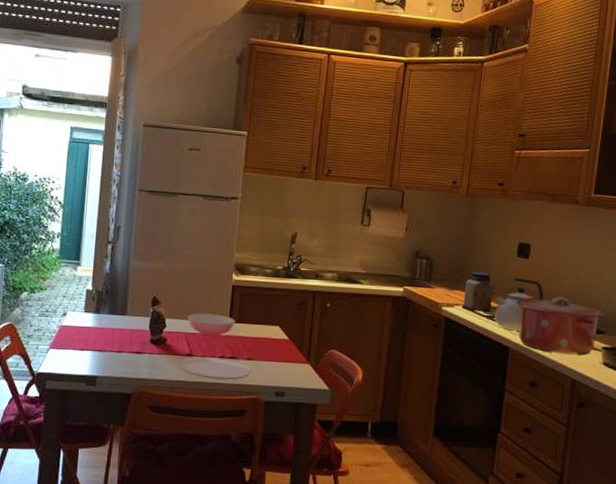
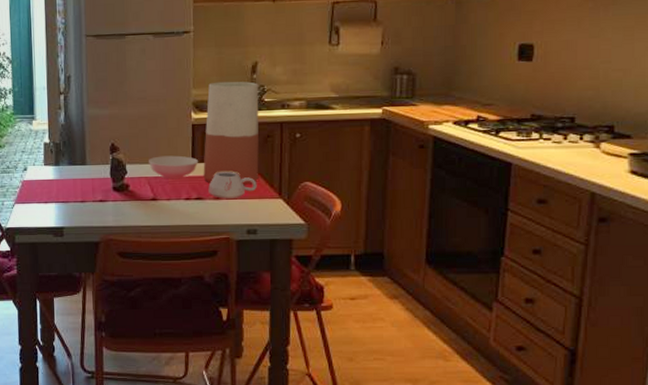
plate: present [179,357,252,380] -> none [144,200,220,221]
vase: none [238,247,297,349] -> present [203,81,259,186]
cup: none [241,333,288,361] -> present [207,171,257,199]
jar: present [464,271,493,312] -> none [454,82,490,127]
kettle: present [494,277,544,331] -> none [492,84,553,144]
casserole: present [516,296,605,355] -> none [518,99,631,166]

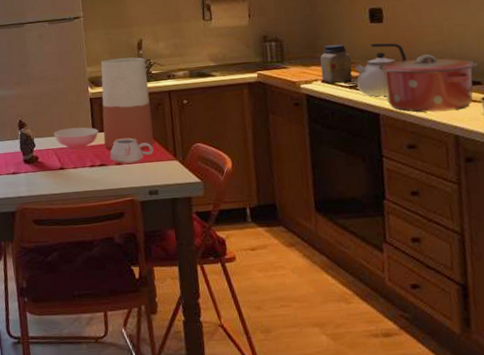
jar: none [454,82,490,127] -> present [320,44,353,84]
kettle: none [492,84,553,144] -> present [355,43,407,97]
casserole: none [518,99,631,166] -> present [378,53,478,113]

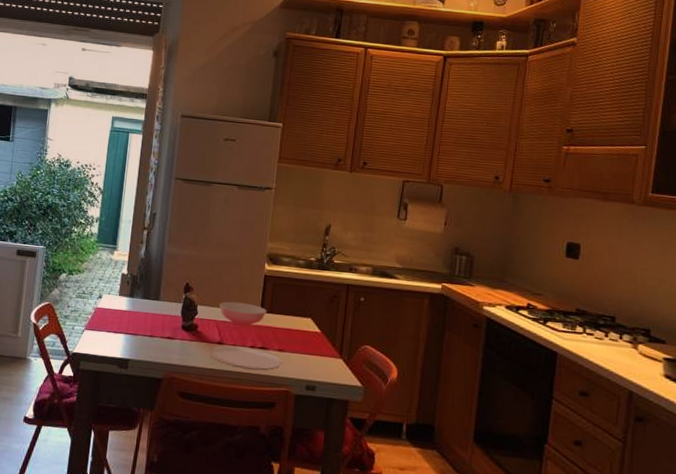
plate: none [53,167,123,188] -> present [209,345,282,371]
vase: present [101,57,155,151] -> none [269,238,330,342]
cup: present [109,138,154,164] -> none [272,324,320,353]
jar: present [320,44,353,84] -> none [507,270,539,314]
kettle: present [355,43,407,97] -> none [541,278,596,336]
casserole: present [378,53,478,113] -> none [565,300,665,366]

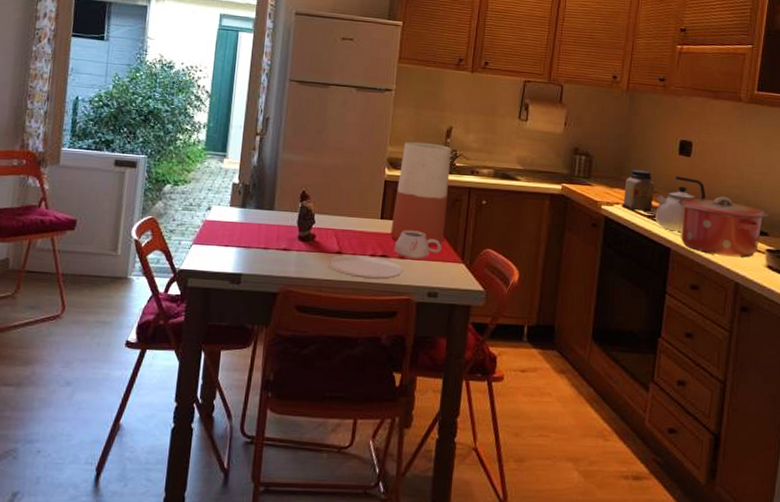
bowl: present [219,301,267,327] -> none [338,209,388,235]
vase: none [269,238,330,342] -> present [390,141,452,248]
cup: none [272,324,320,353] -> present [393,230,442,259]
jar: none [507,270,539,314] -> present [623,169,654,212]
kettle: none [541,278,596,336] -> present [655,175,706,232]
casserole: none [565,300,665,366] -> present [678,196,768,258]

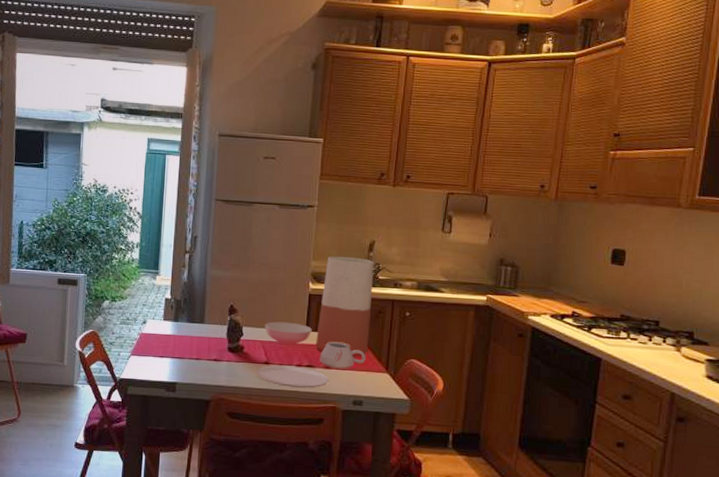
bowl: none [338,209,388,235] -> present [265,321,313,346]
jar: present [623,169,654,212] -> none [551,279,584,322]
kettle: present [655,175,706,232] -> none [585,285,641,342]
casserole: present [678,196,768,258] -> none [609,305,709,368]

